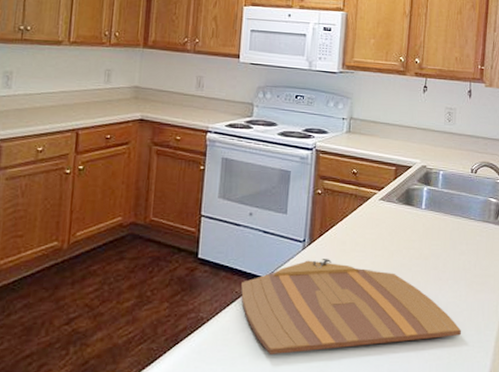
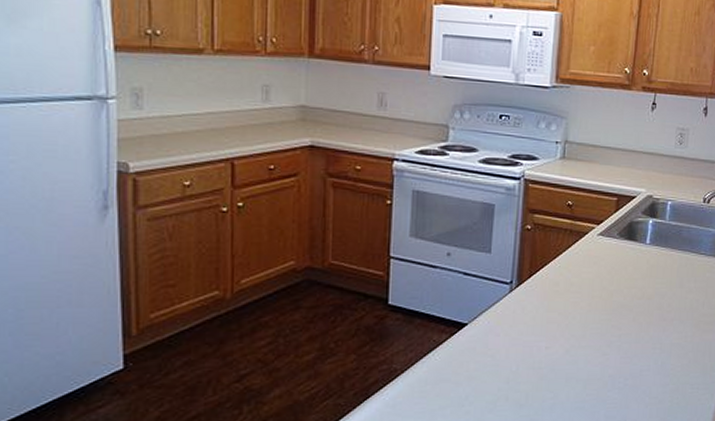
cutting board: present [240,259,462,354] -> none [438,301,686,405]

